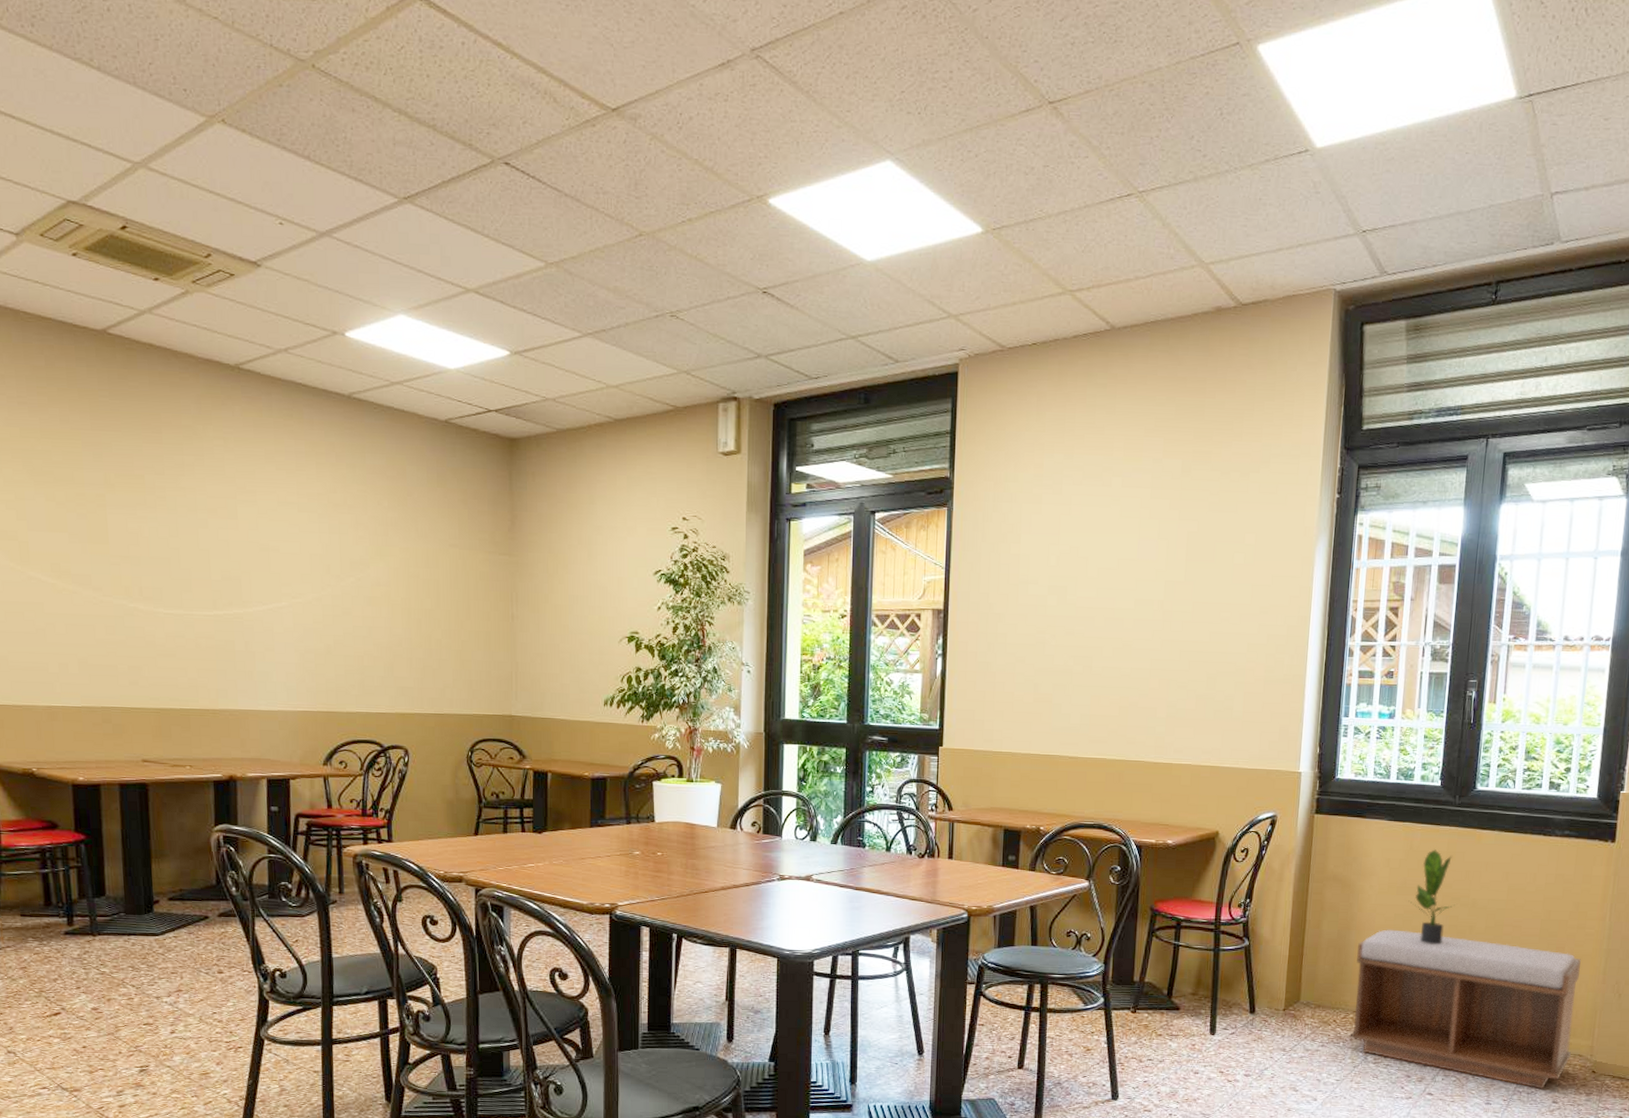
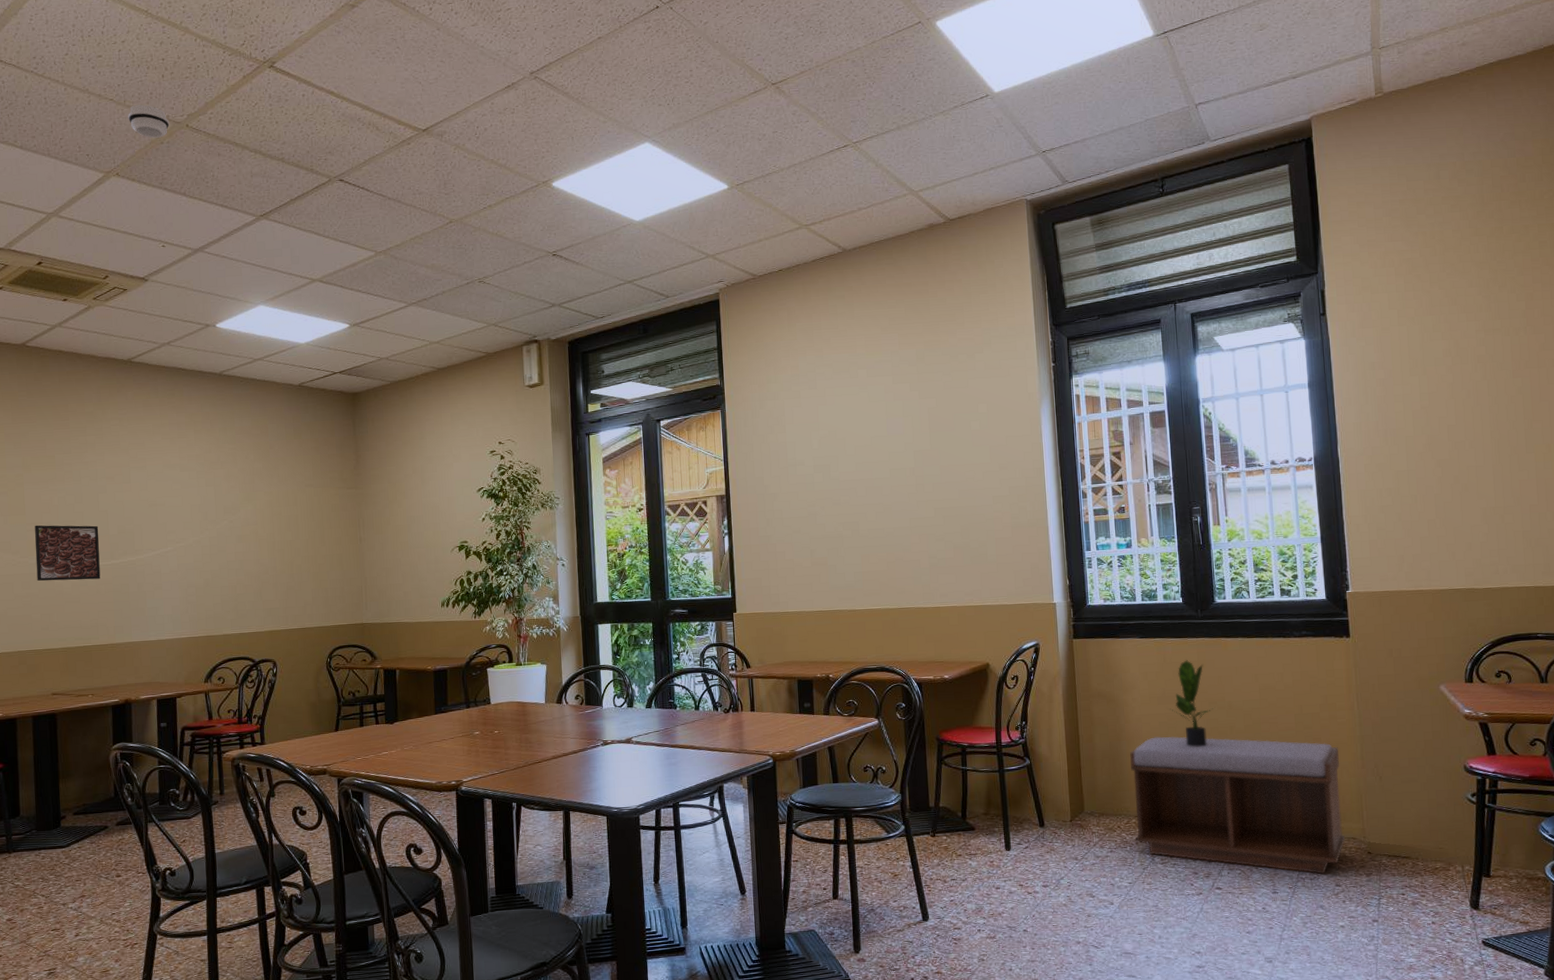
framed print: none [120,558,201,631] -> present [34,525,101,581]
smoke detector: none [237,29,291,78] -> present [128,104,170,138]

